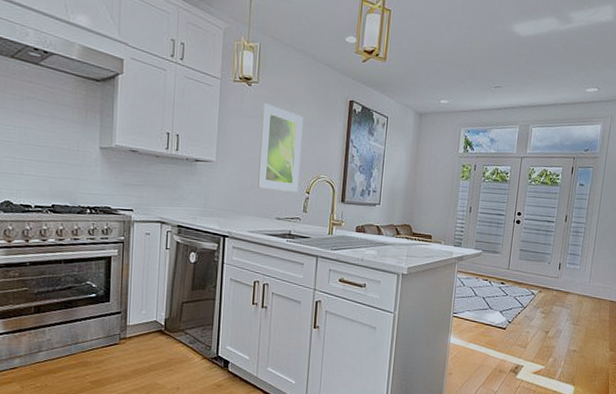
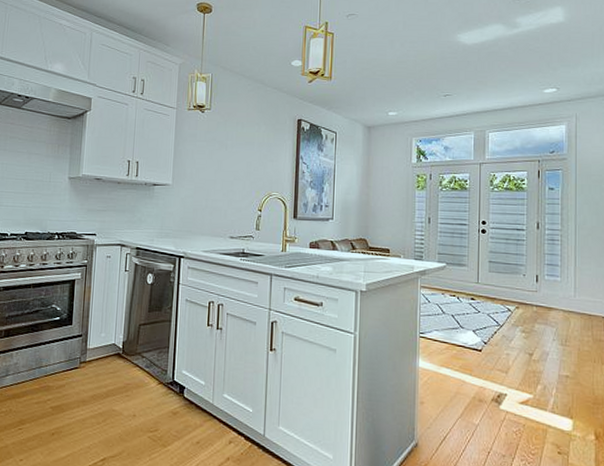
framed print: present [258,103,304,192] -> none [211,127,254,210]

